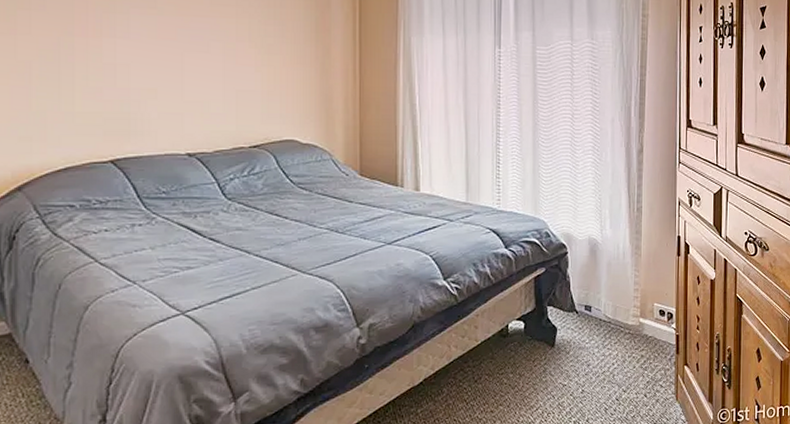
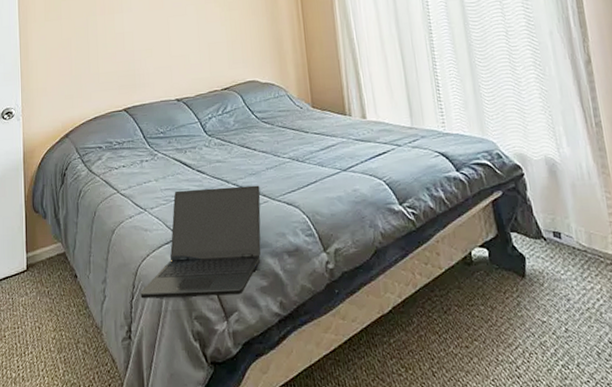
laptop: none [122,257,289,384] -> present [140,185,261,299]

